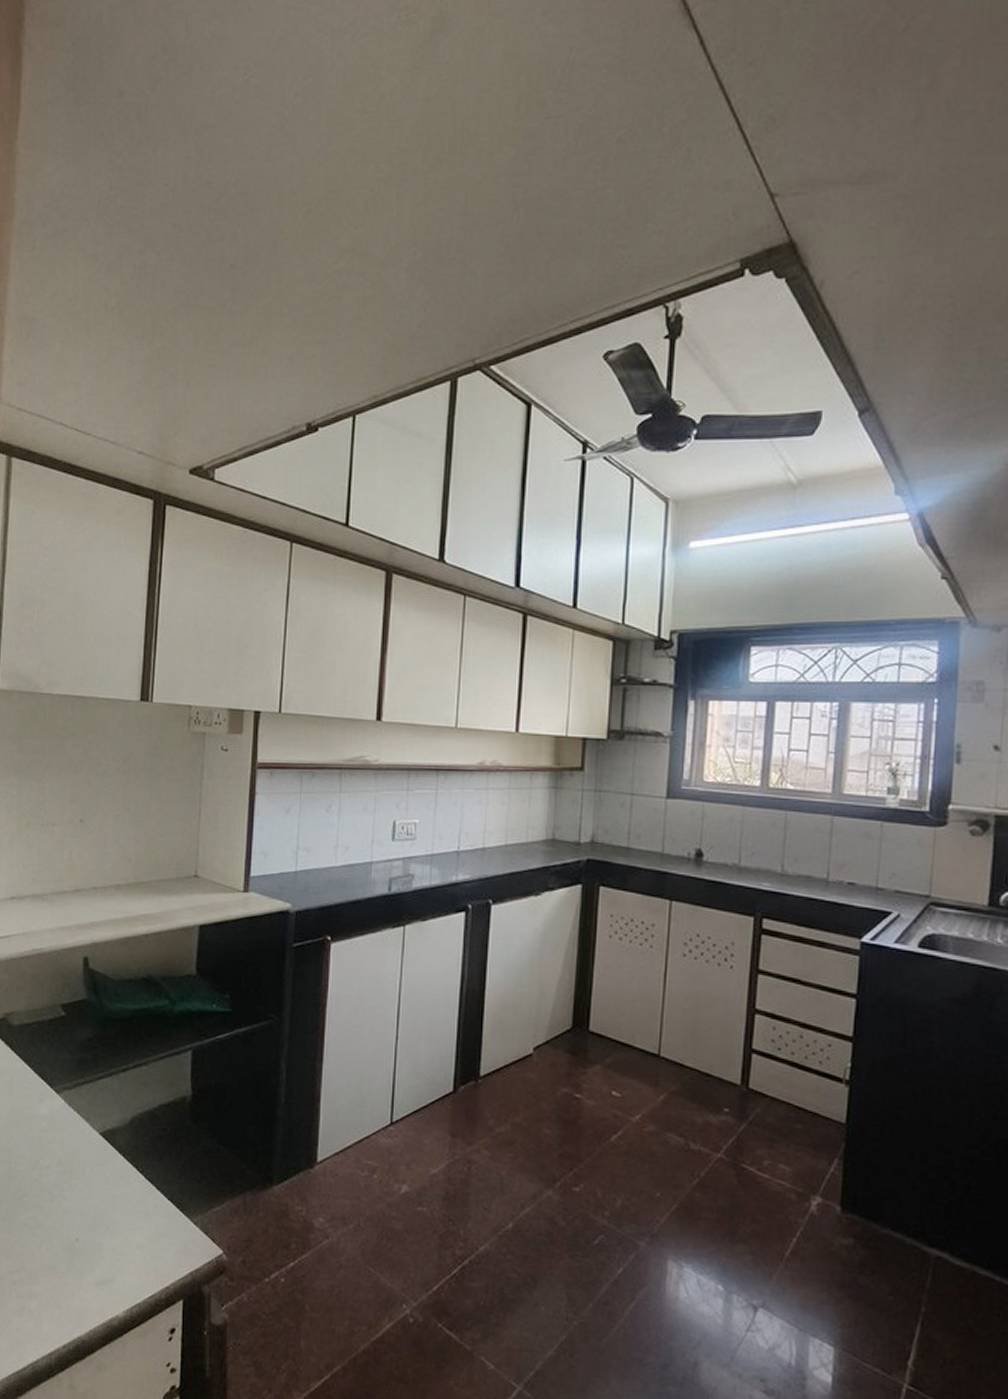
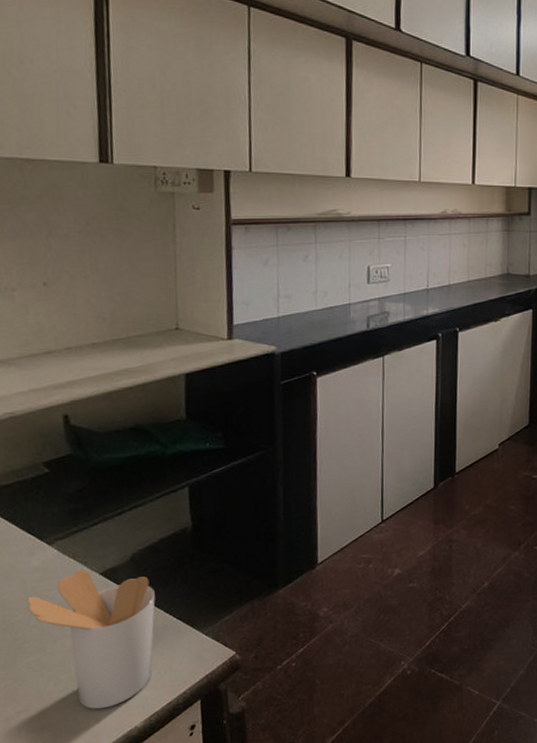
utensil holder: none [32,1126,149,1287] -> present [27,570,156,710]

